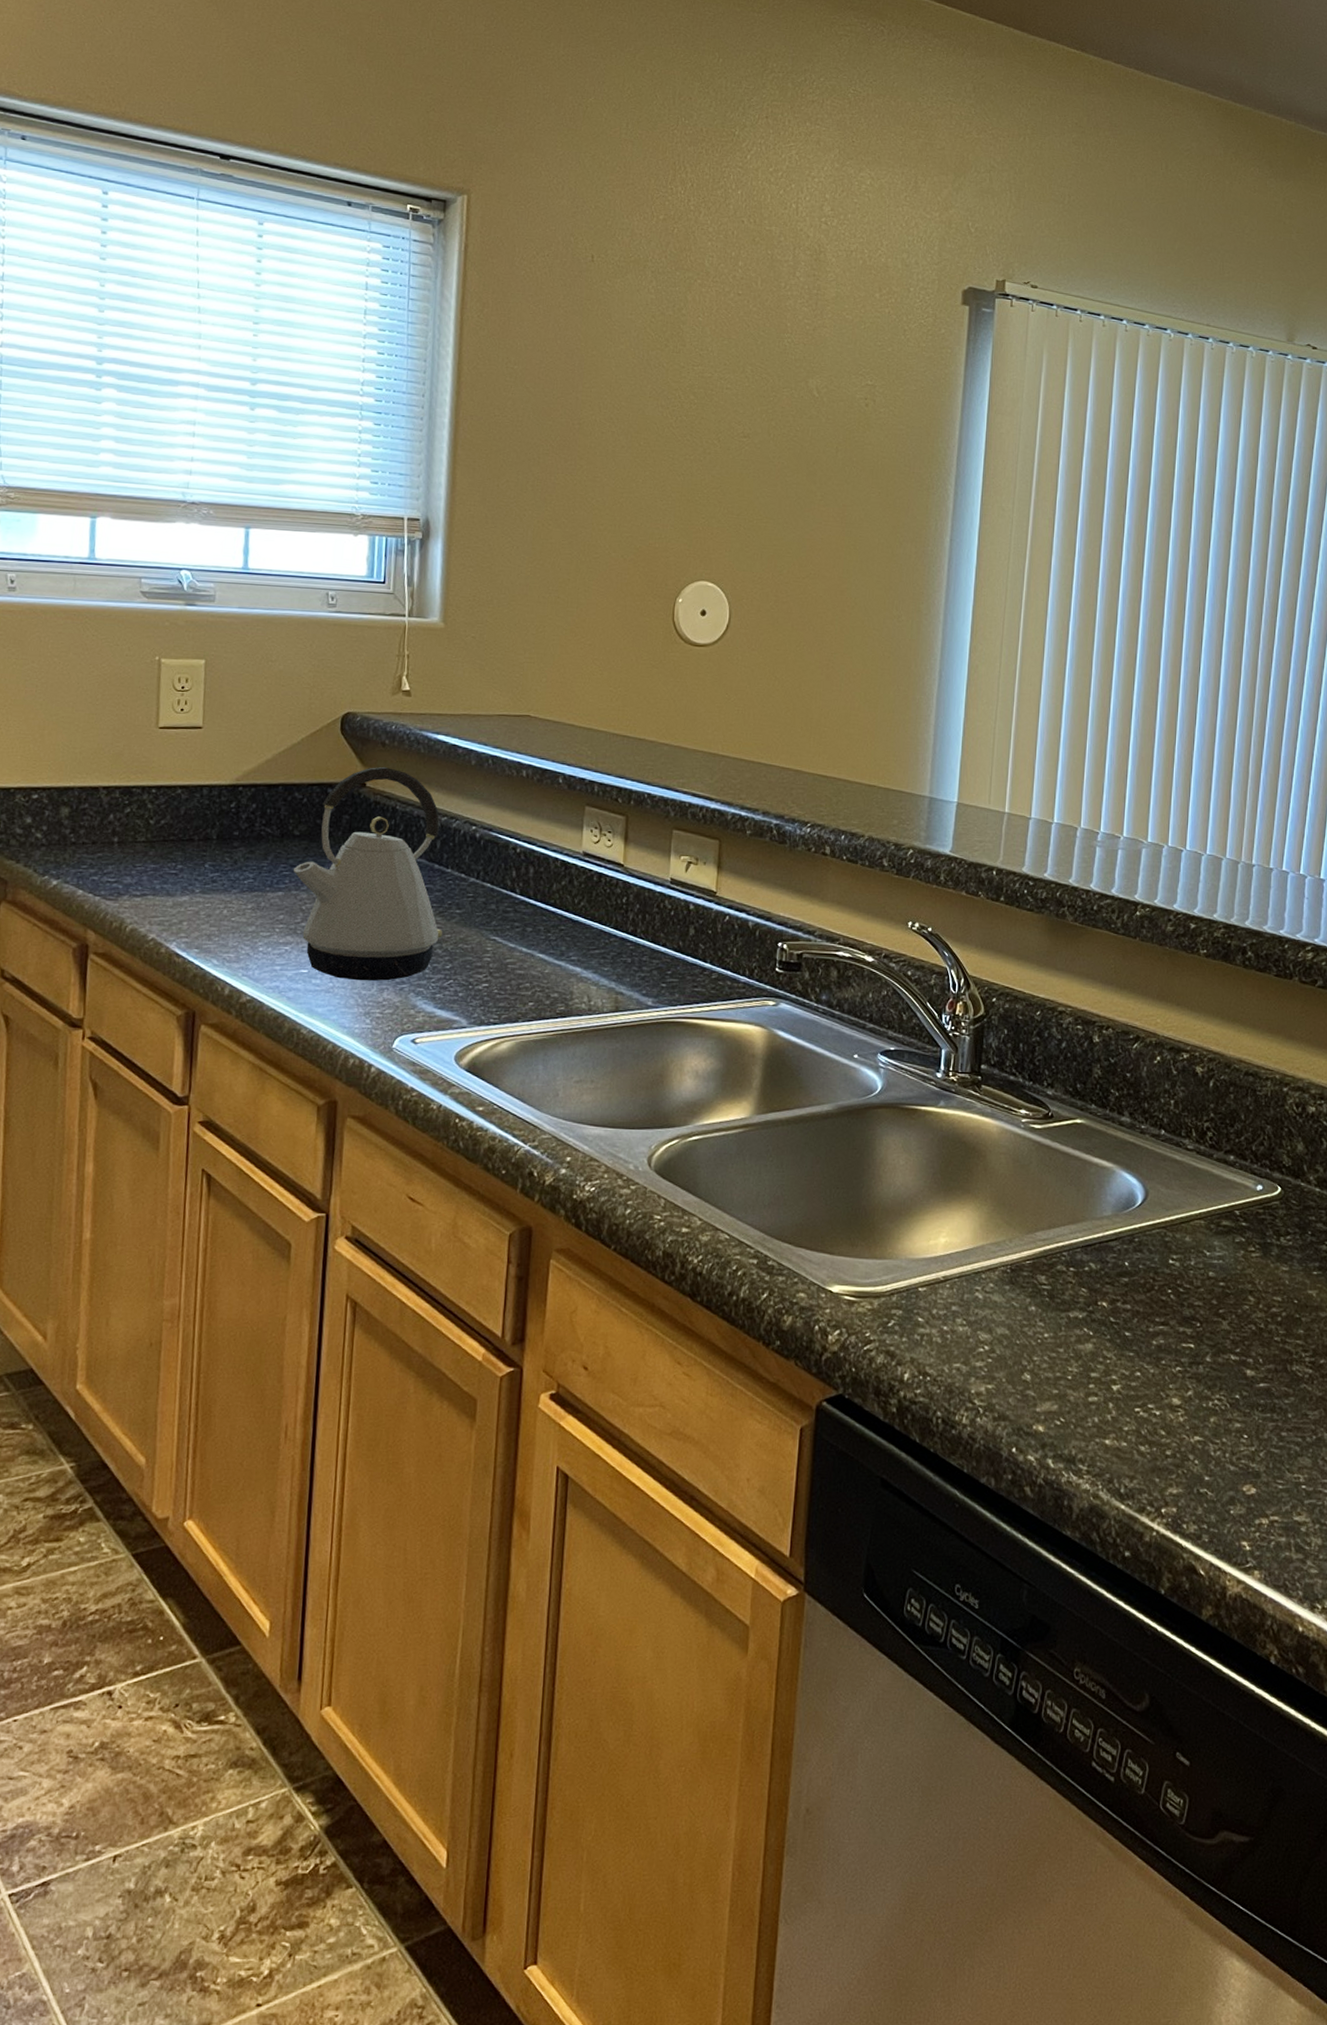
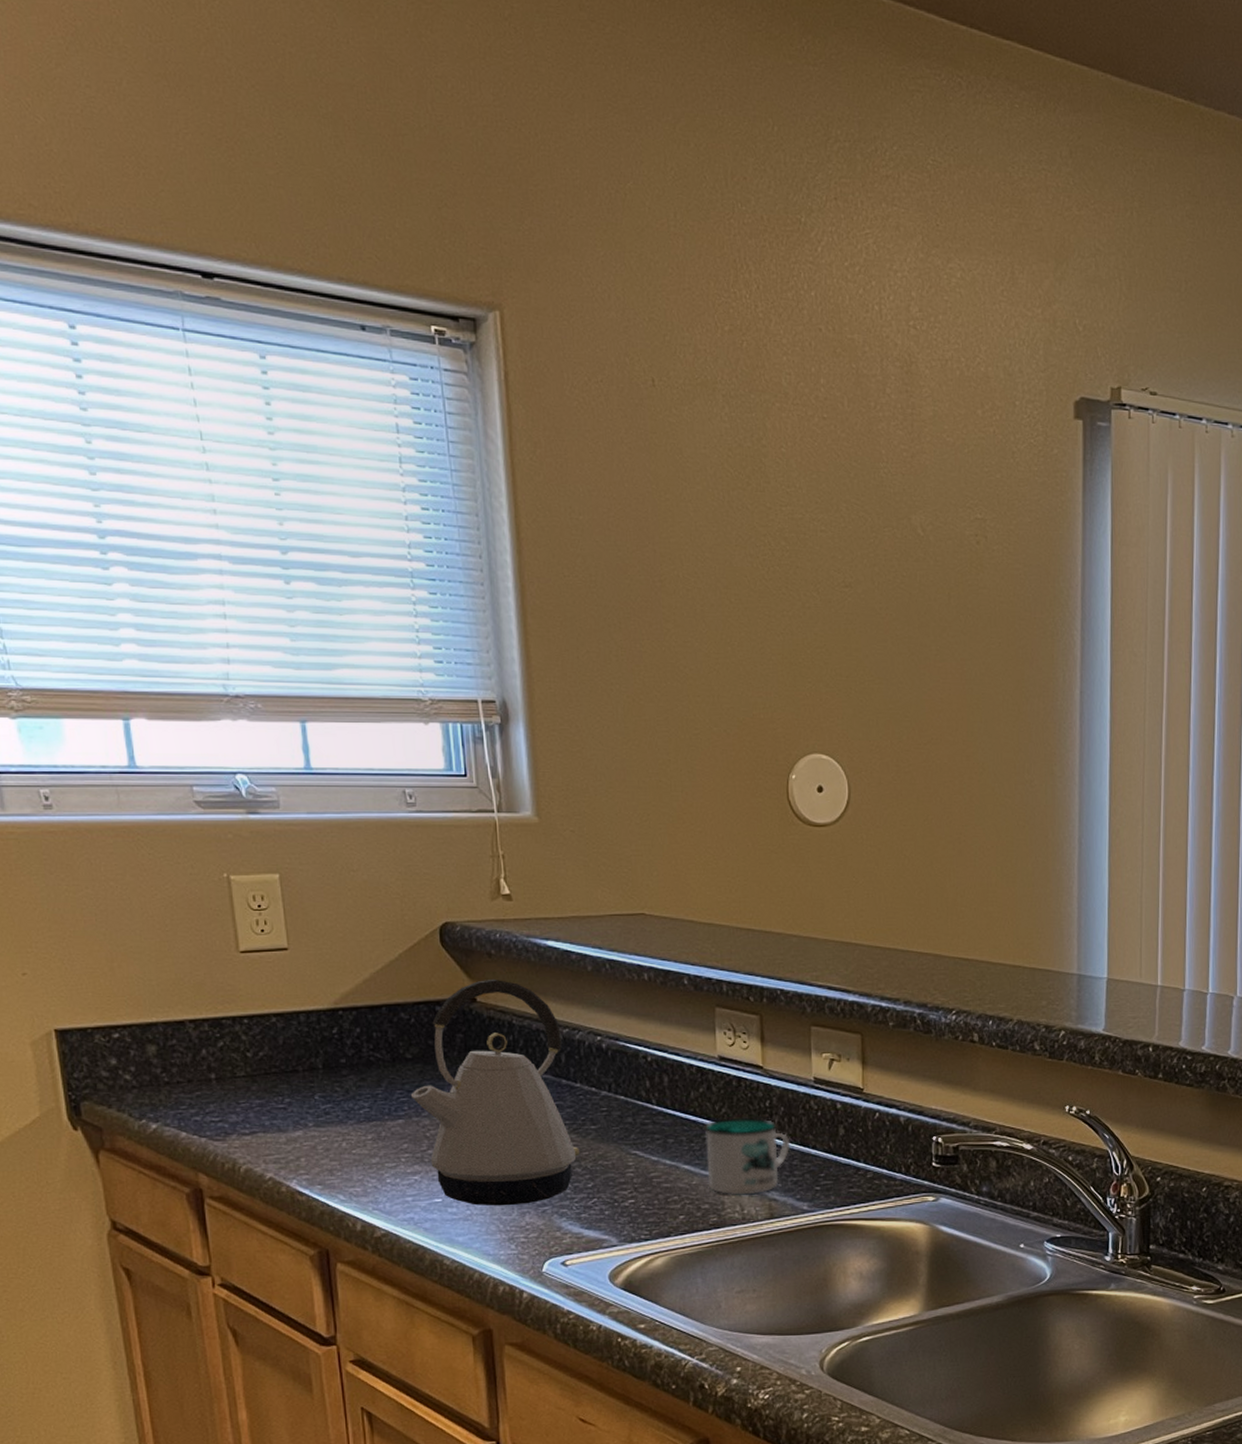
mug: none [559,911,642,986] -> present [702,1117,791,1194]

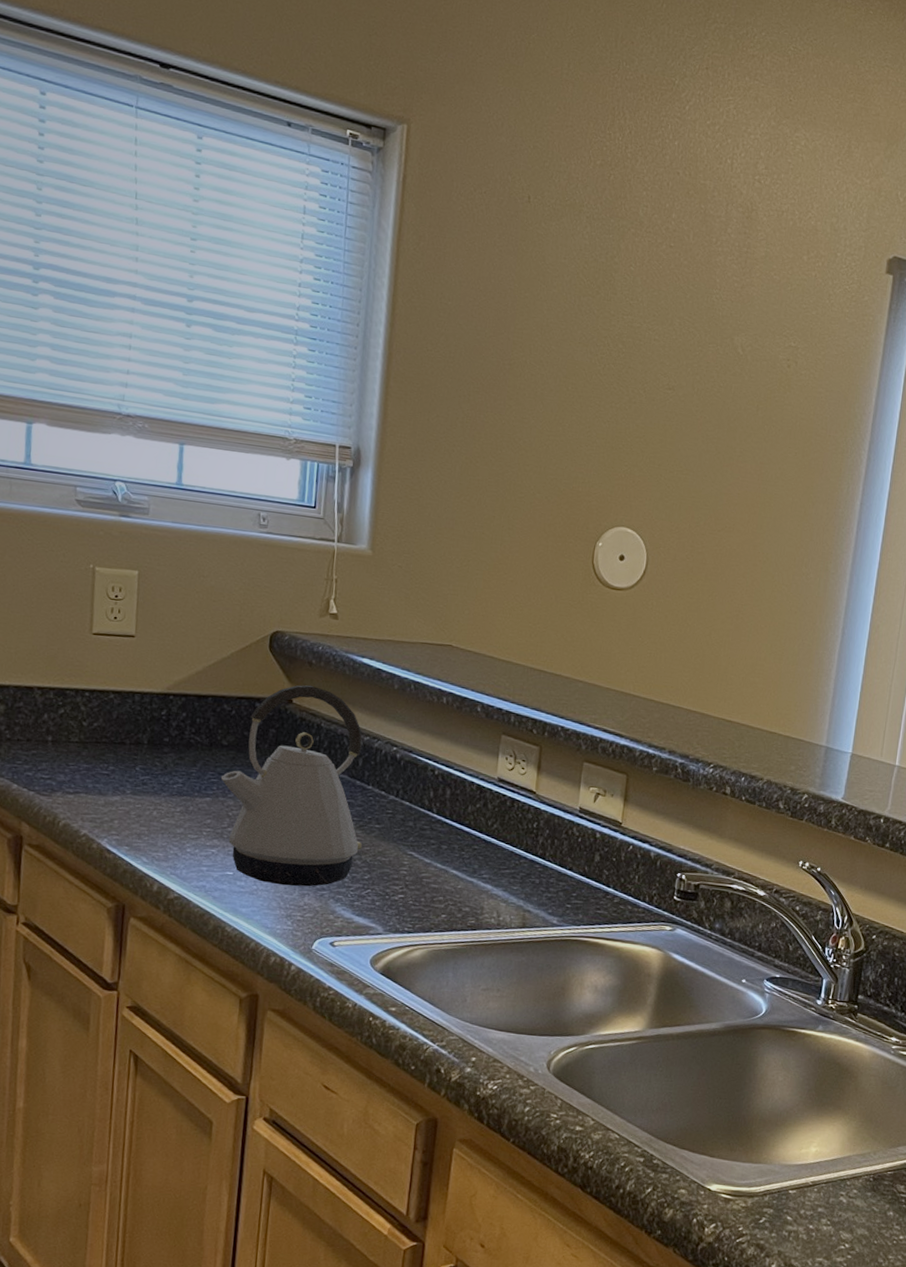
mug: present [702,1117,791,1194] -> none [471,833,550,904]

